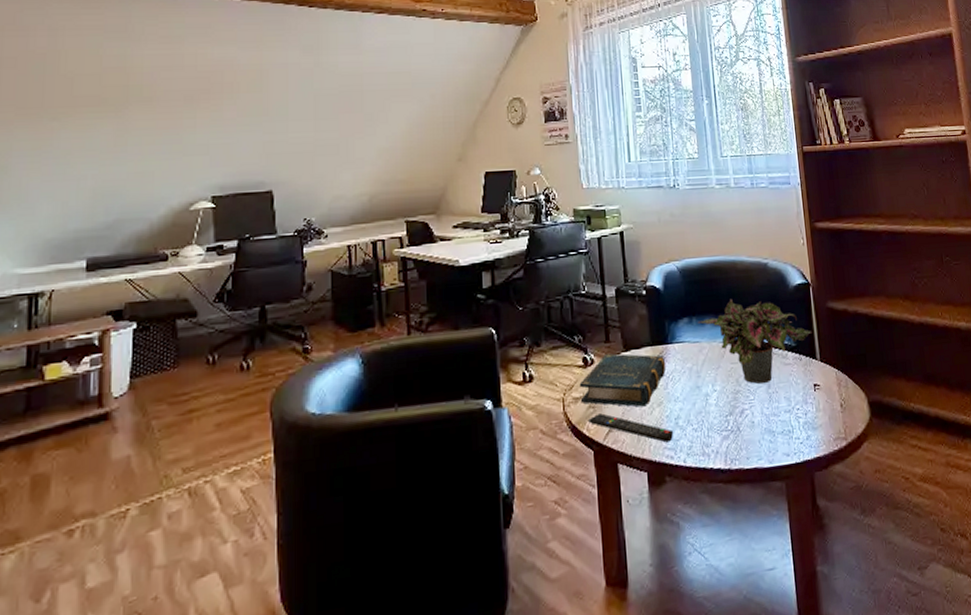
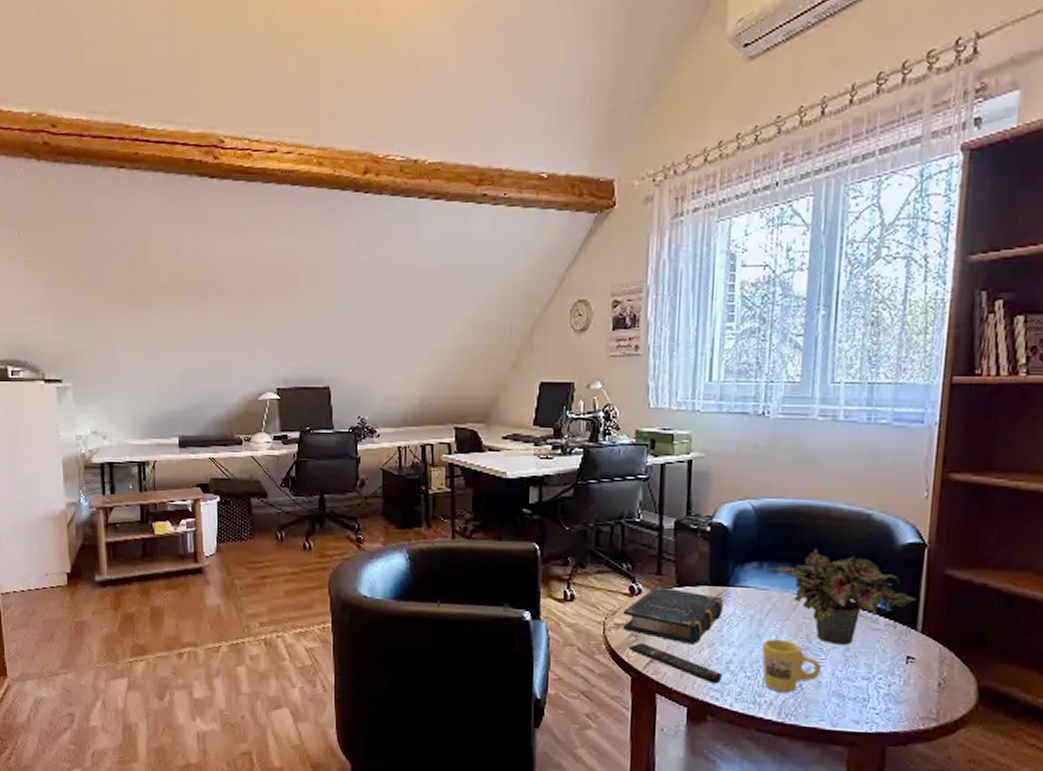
mug: none [703,386,752,439] -> present [762,639,821,693]

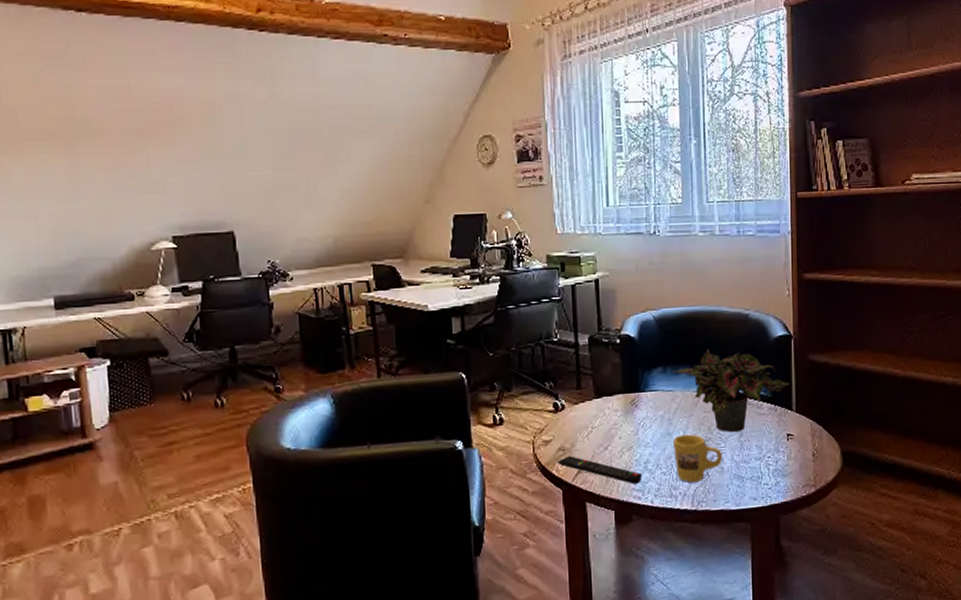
book: present [622,586,724,645] -> none [549,400,638,451]

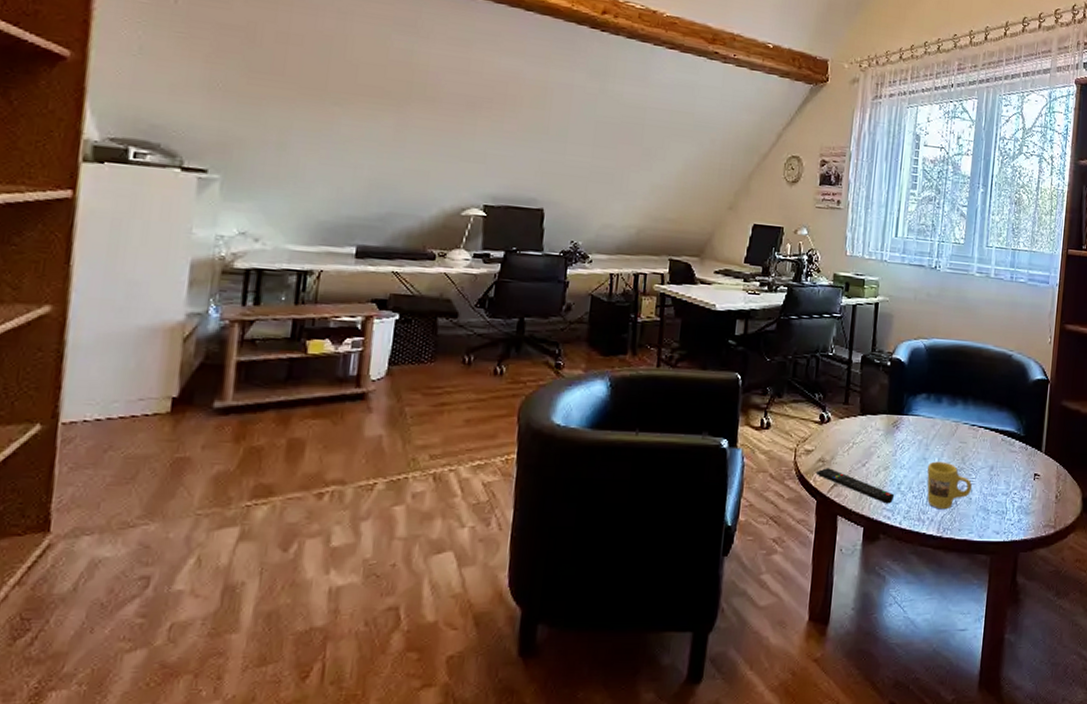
potted plant: present [671,349,790,432] -> none [934,382,1042,465]

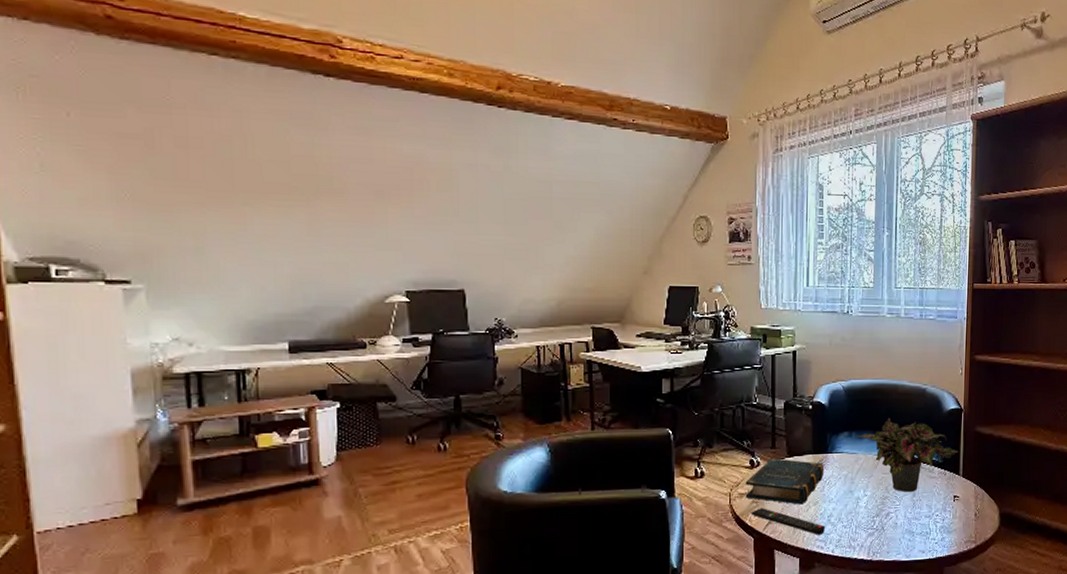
book: none [811,415,899,468] -> present [745,458,825,505]
mug: present [927,461,972,510] -> none [854,492,896,536]
potted plant: none [934,382,1042,465] -> present [856,418,959,492]

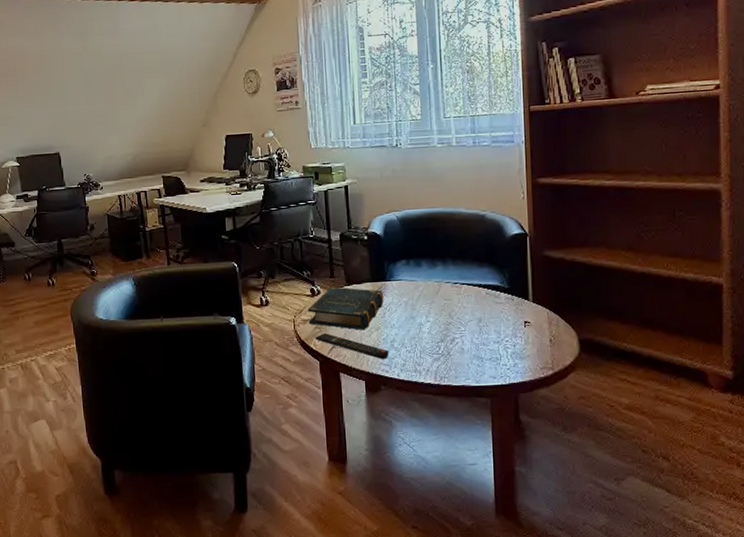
potted plant: present [856,418,959,492] -> none [414,245,526,318]

